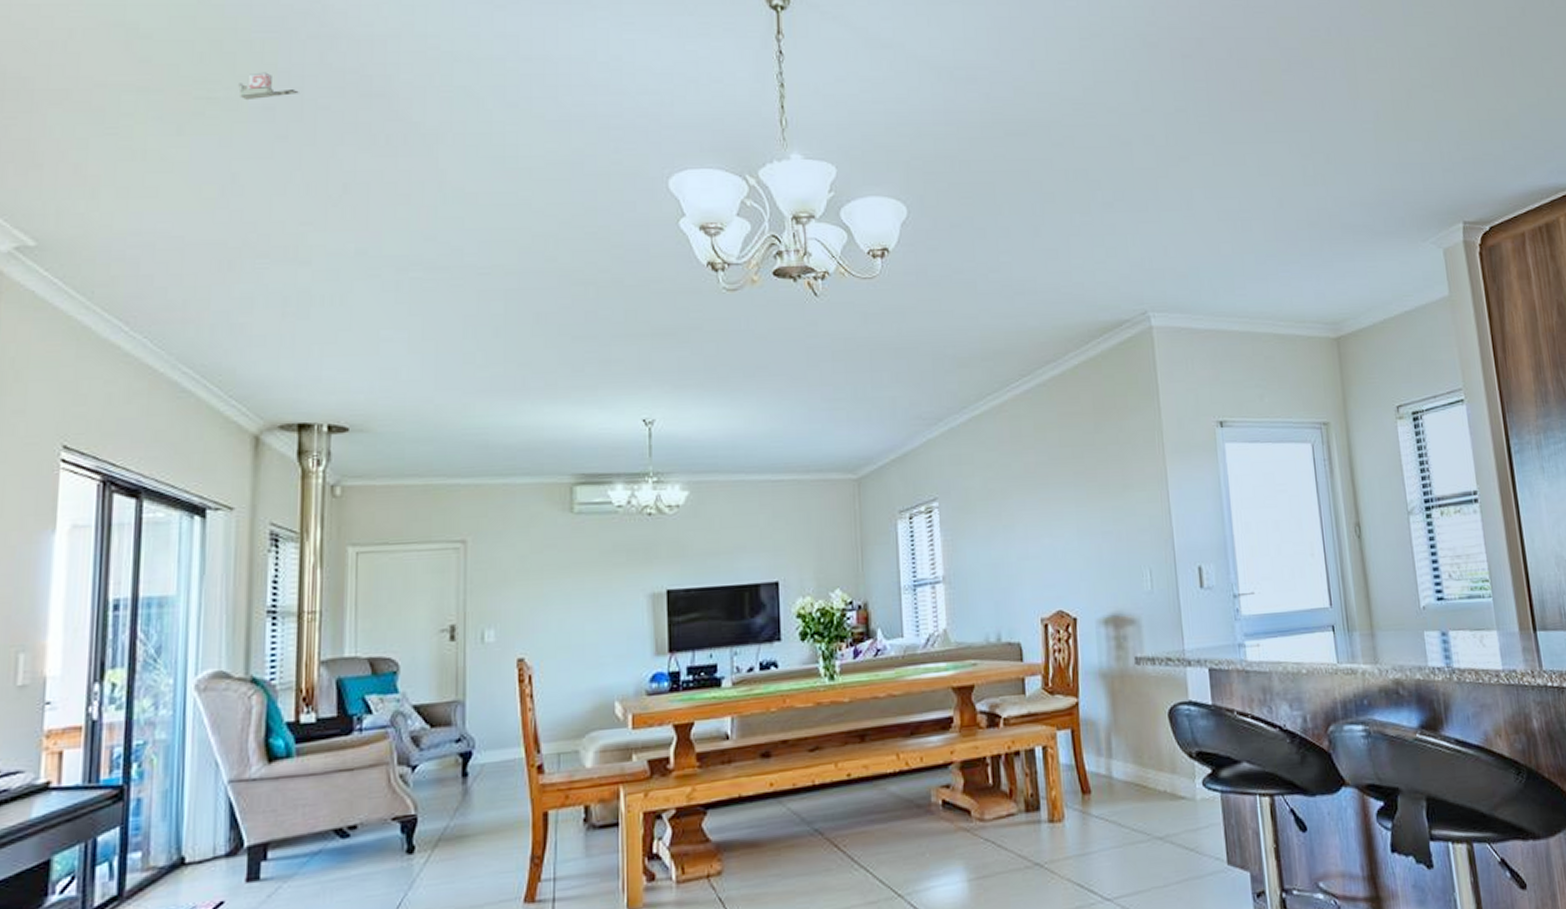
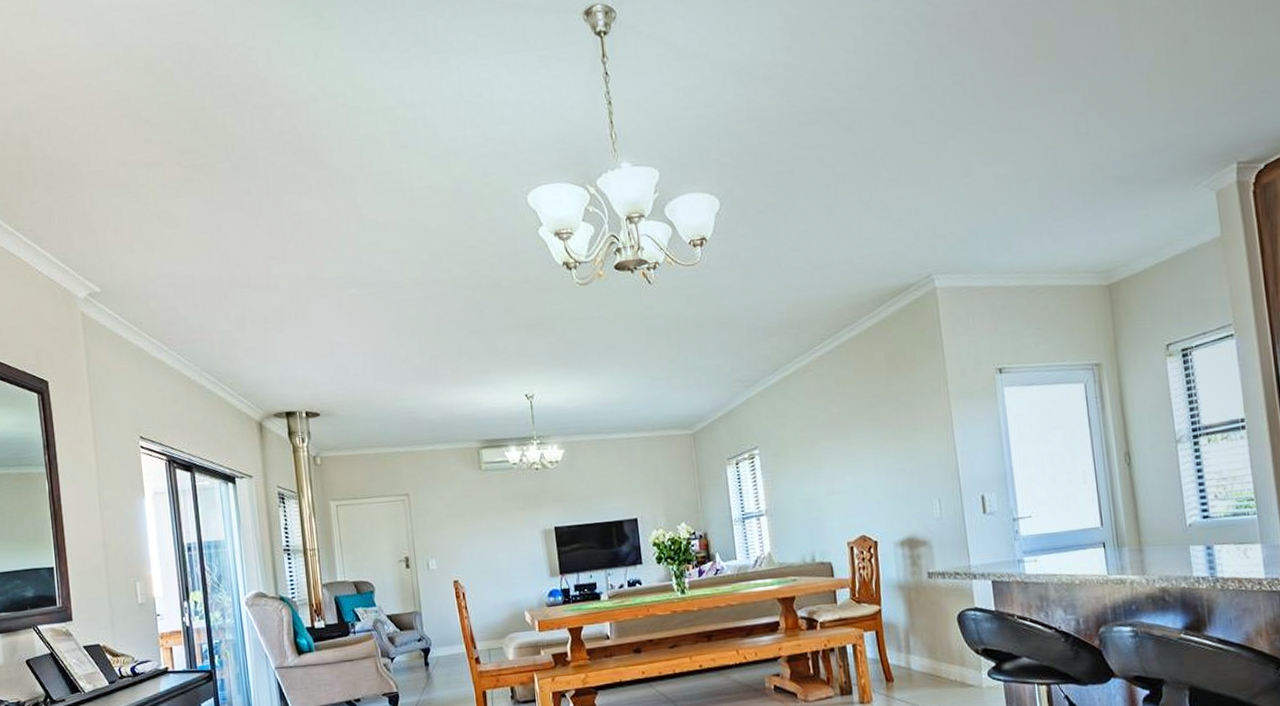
tape dispenser: present [238,72,299,101] -> none [212,140,253,165]

